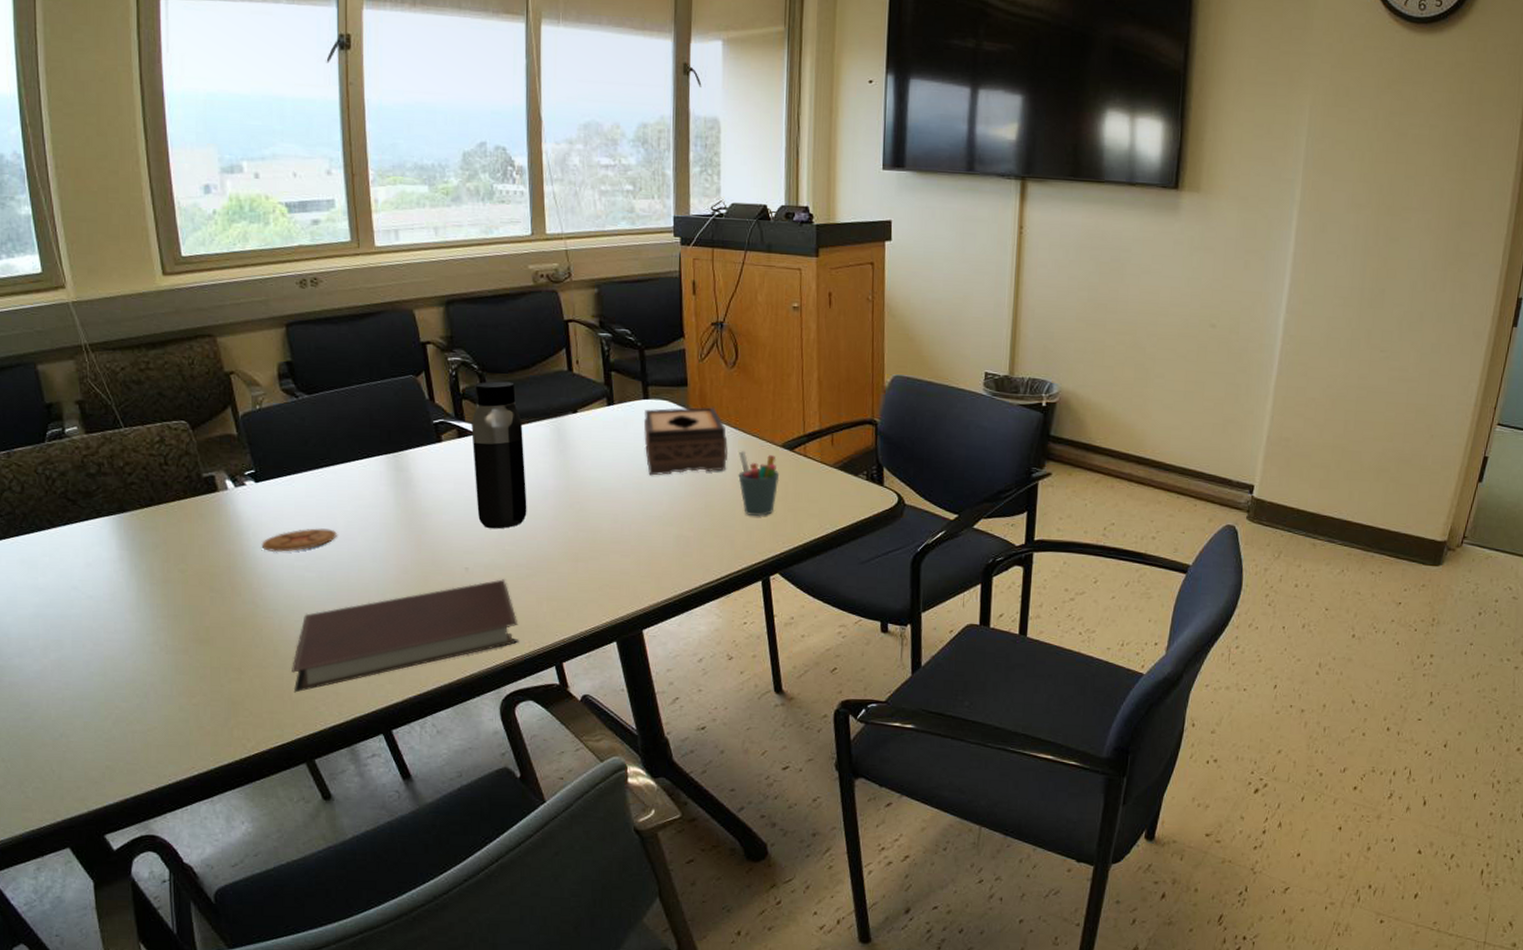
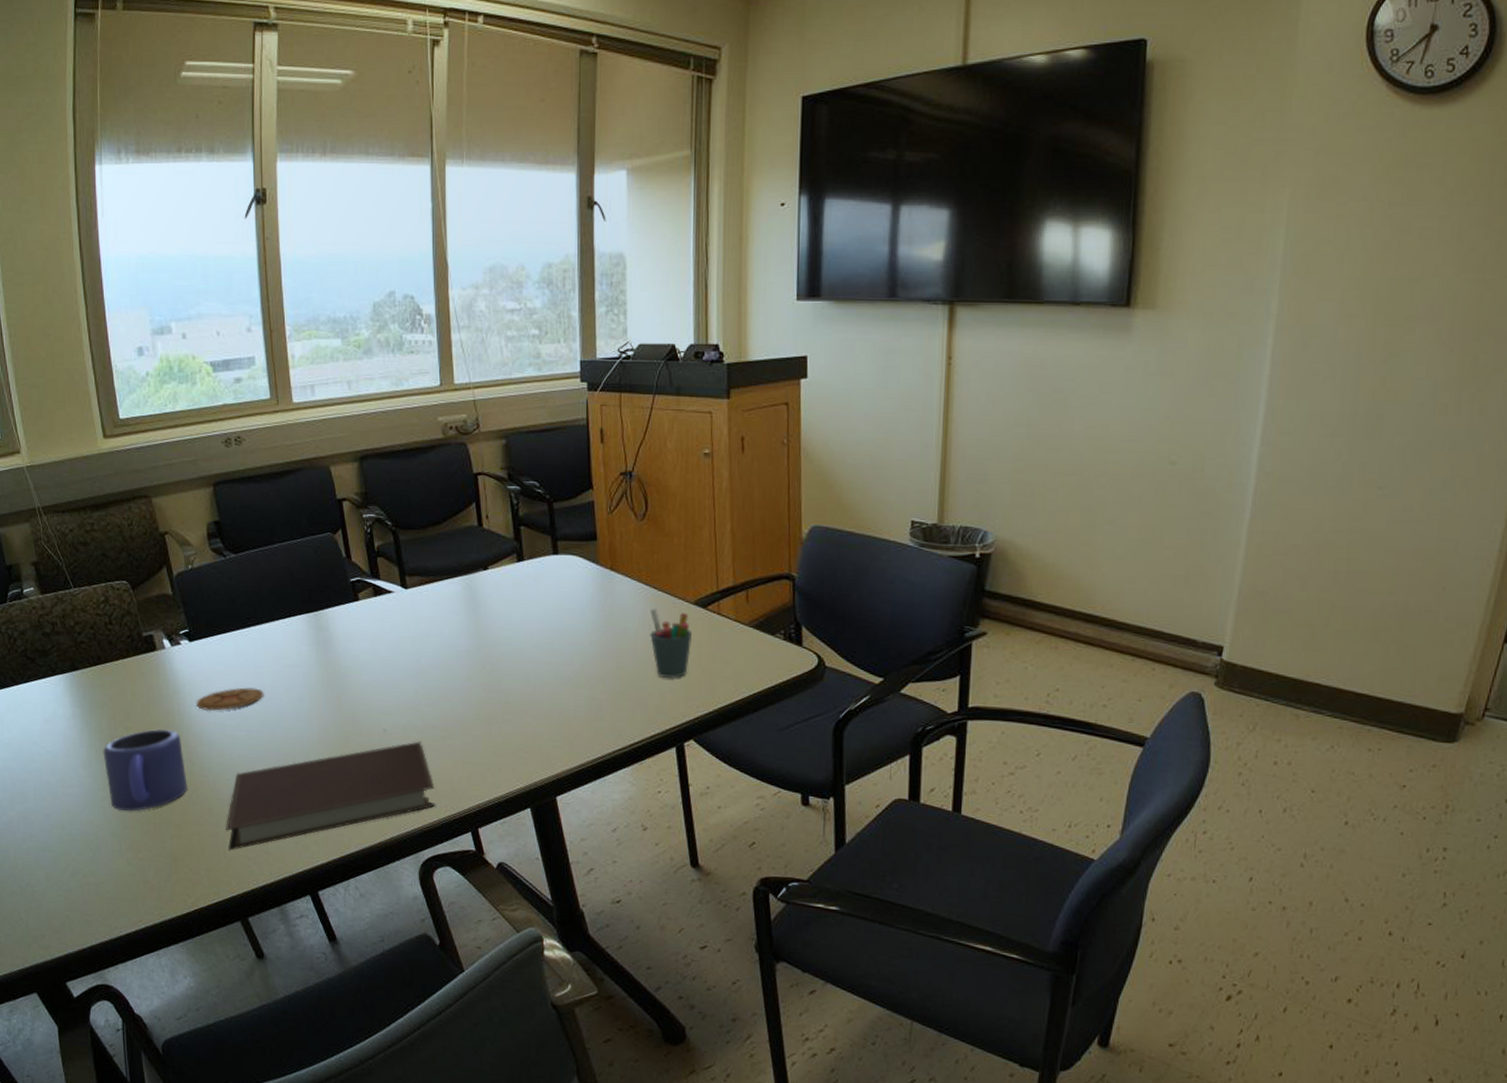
mug: none [154,571,251,656] -> present [103,729,188,811]
water bottle: present [471,381,527,529] -> none [386,538,441,690]
tissue box: present [643,407,729,476] -> none [553,562,640,635]

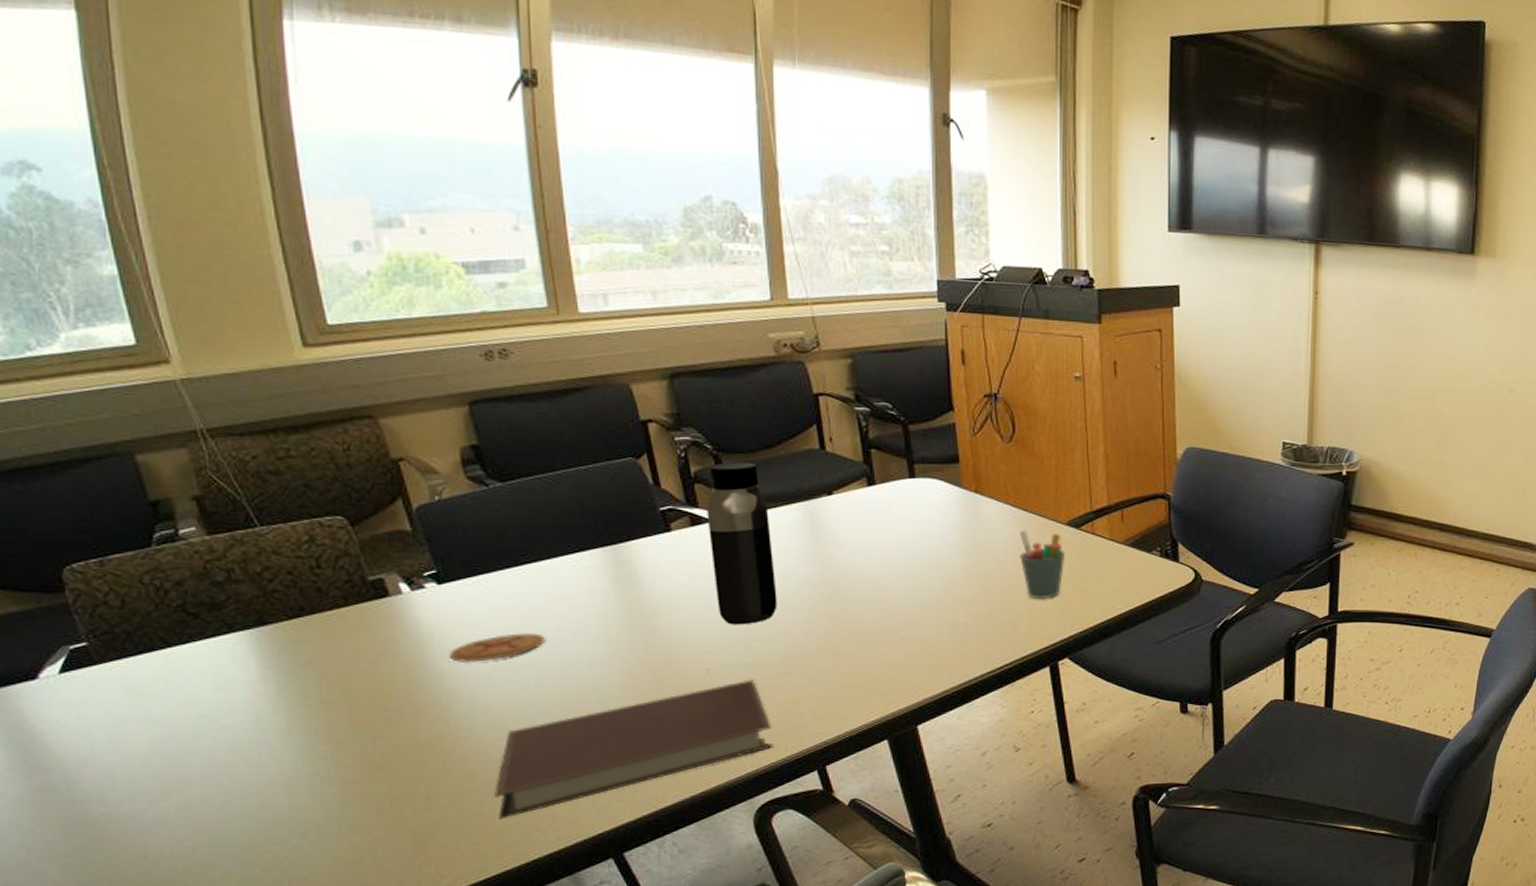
mug: present [103,729,188,811] -> none [310,687,440,787]
water bottle: none [386,538,441,690] -> present [707,462,777,625]

